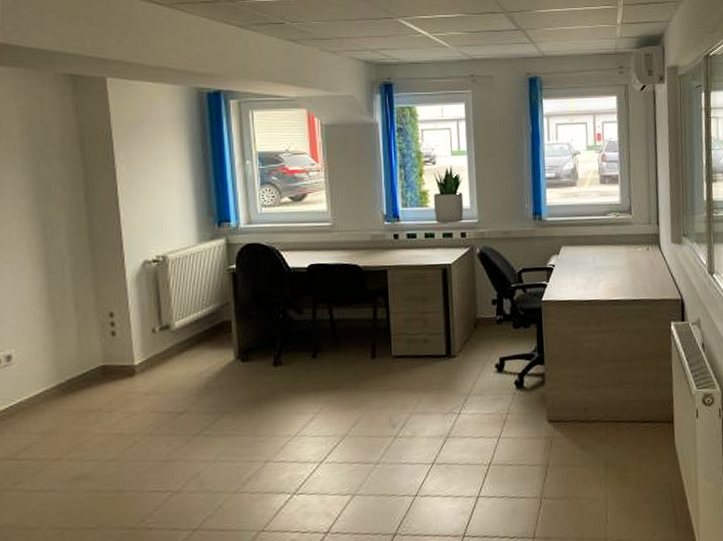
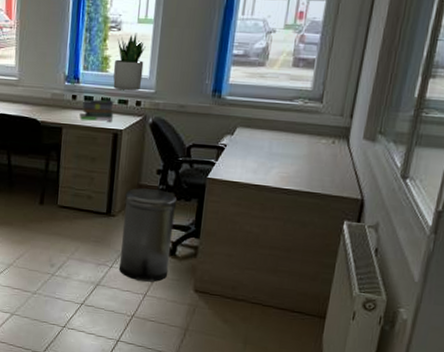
books: none [404,235,440,260] -> present [79,99,114,122]
pedal bin: none [464,320,519,425] -> present [119,188,178,283]

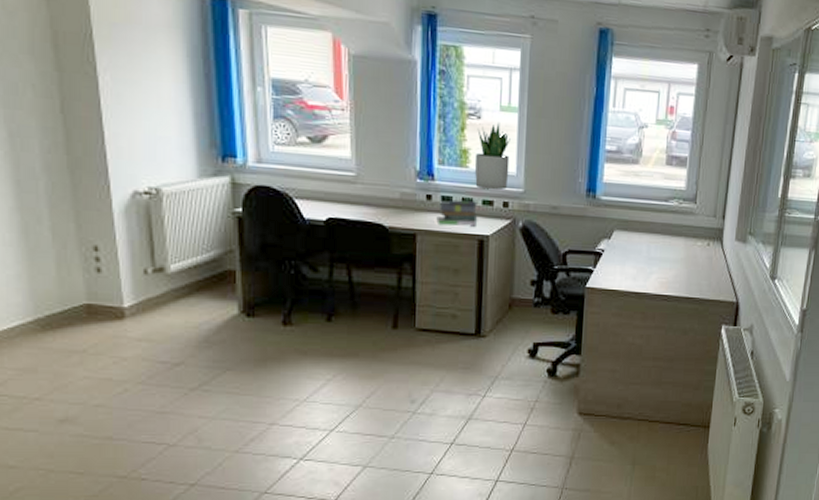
pedal bin: present [119,188,178,283] -> none [493,301,555,410]

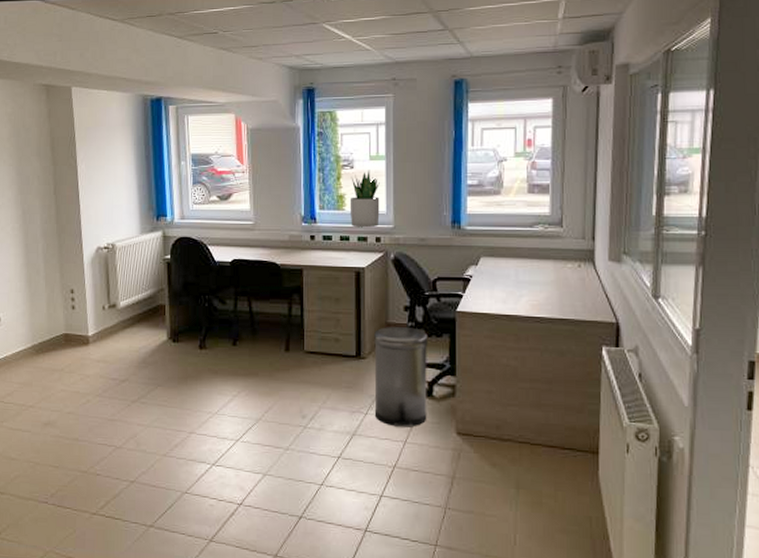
books: present [436,199,478,227] -> none [319,238,354,261]
pedal bin: none [493,301,555,410] -> present [374,326,428,429]

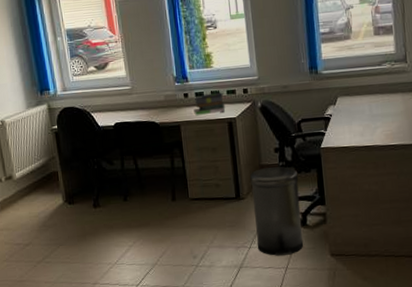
books: none [319,238,354,261] -> present [193,92,226,116]
planter: present [349,169,380,228] -> none [215,28,245,82]

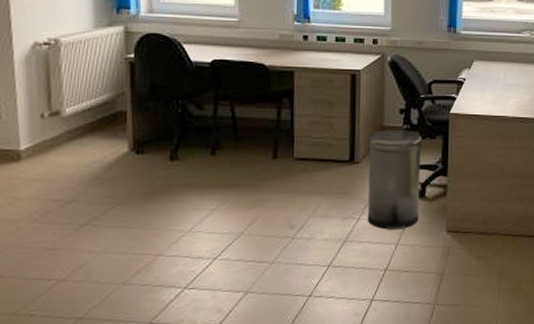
books: present [193,92,226,116] -> none [312,39,350,63]

